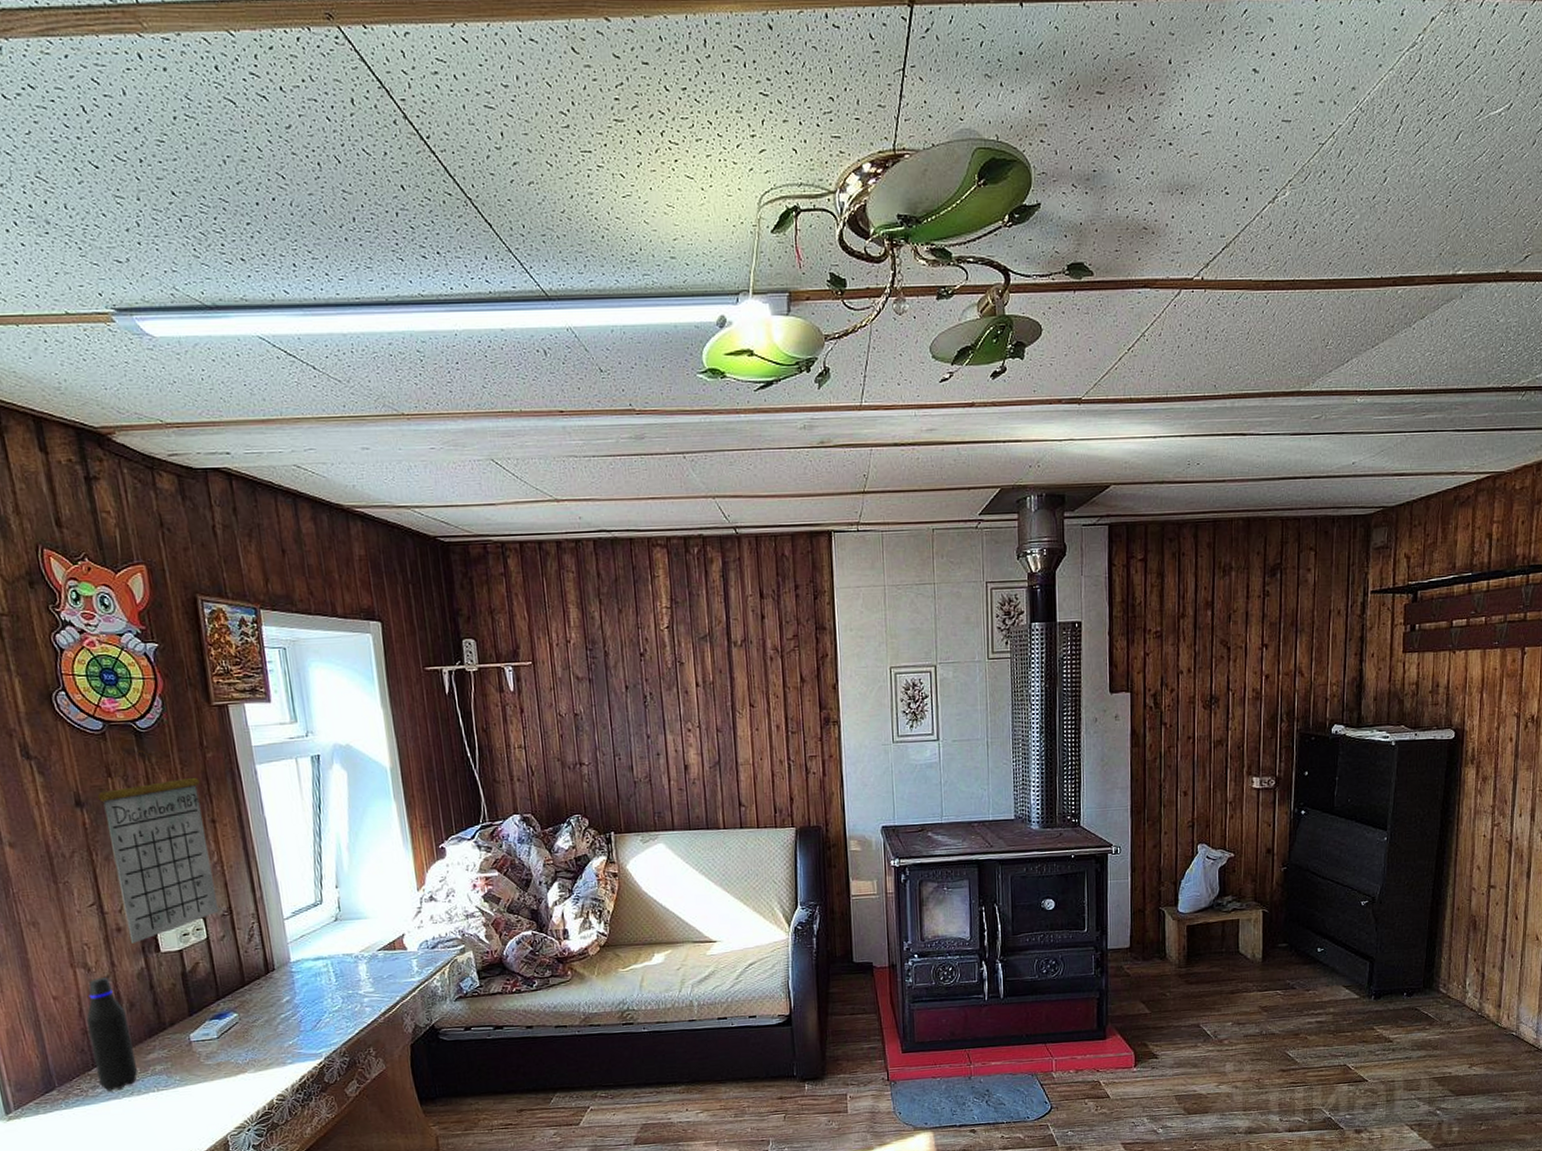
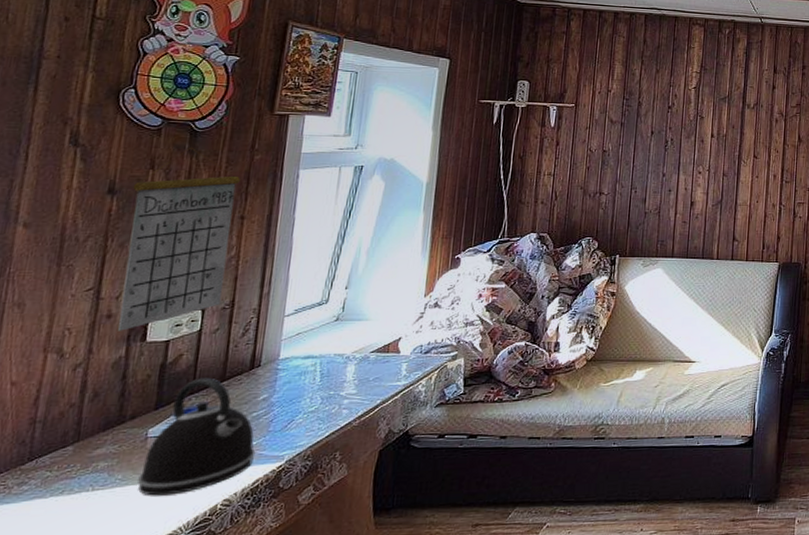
water bottle: present [86,977,139,1091] -> none [28,365,87,489]
kettle: none [194,983,295,1094] -> present [136,377,256,496]

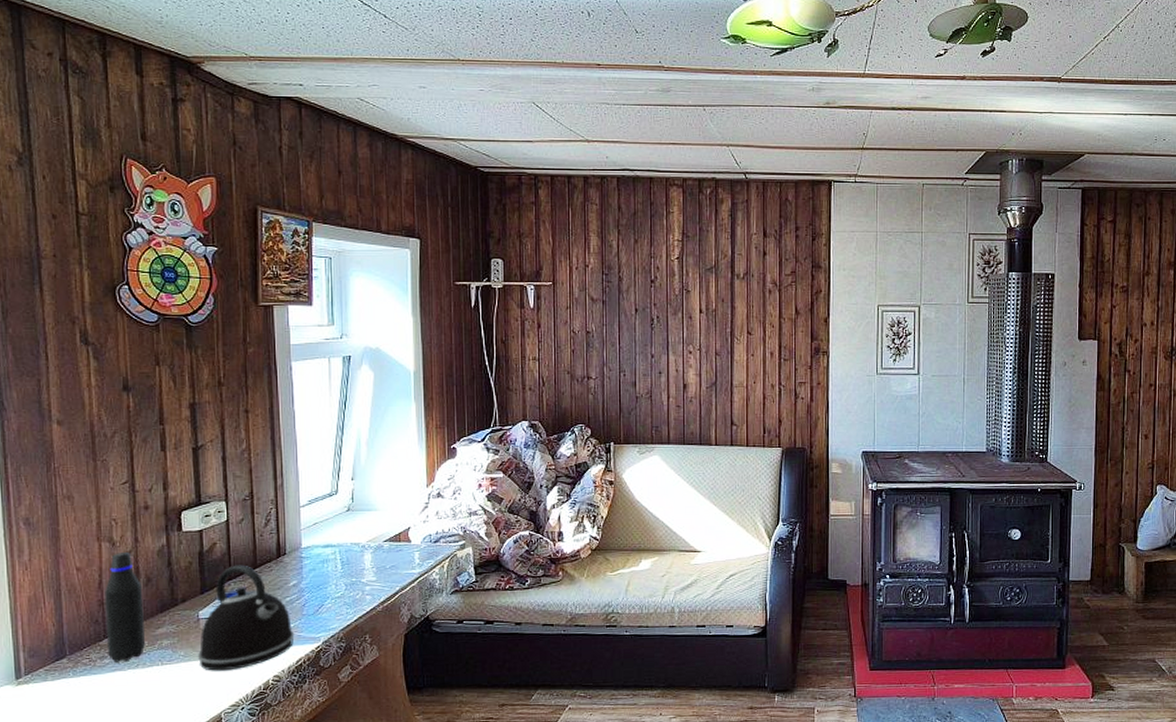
water bottle: none [28,365,87,489] -> present [105,552,146,662]
calendar: present [117,148,240,331] -> none [144,343,241,522]

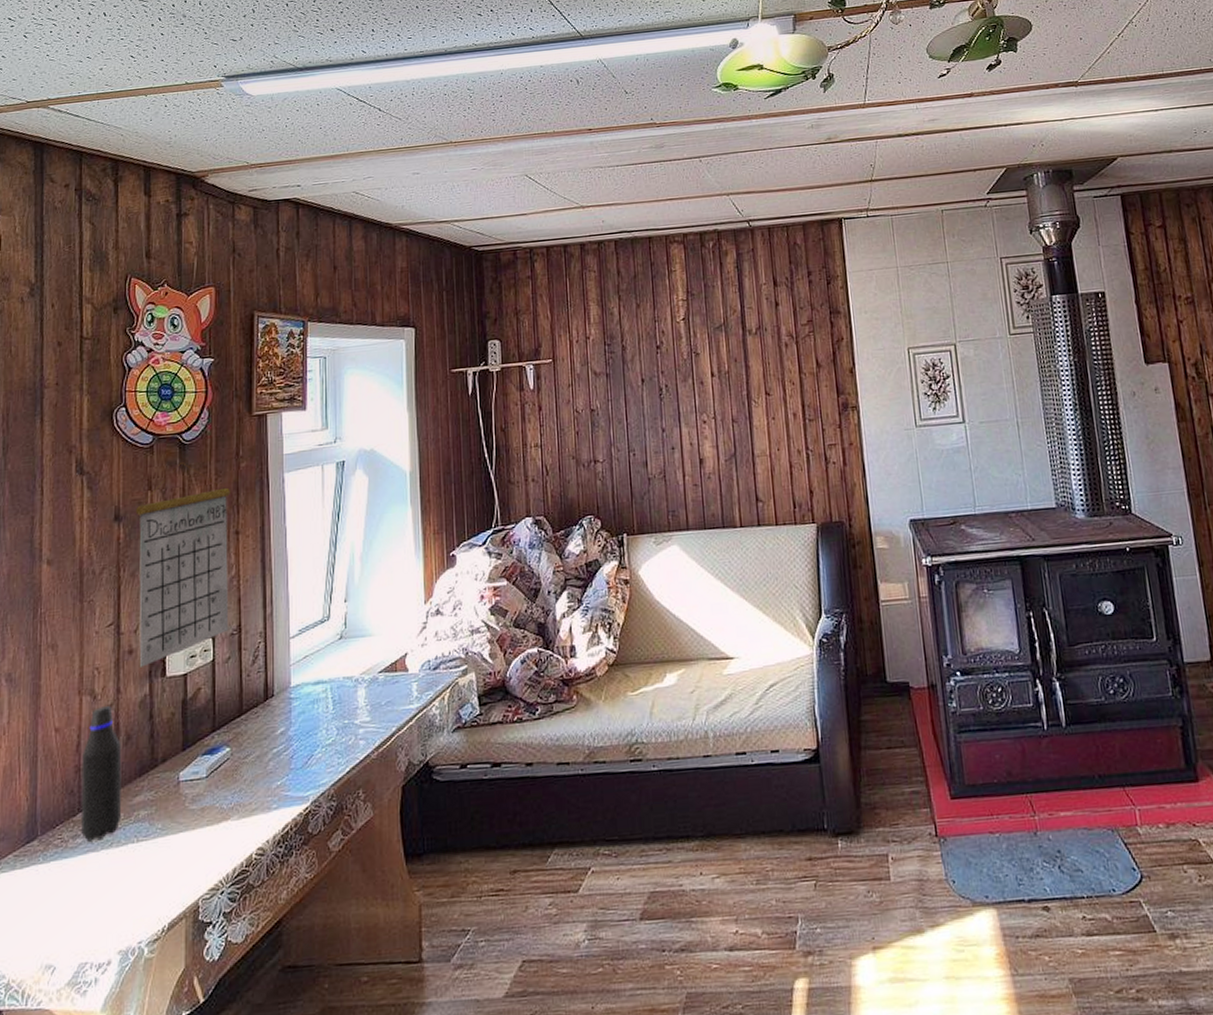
calendar: none [144,343,241,522] -> present [135,462,230,667]
kettle: present [197,565,295,671] -> none [175,712,281,846]

